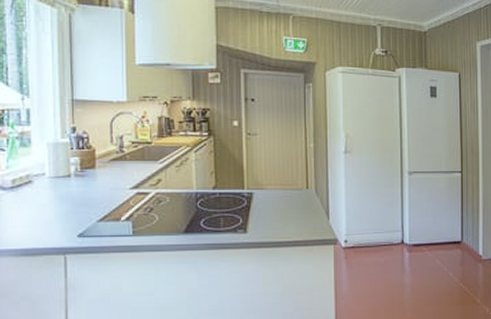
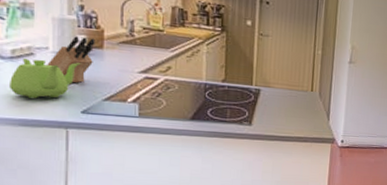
teapot: none [11,185,75,226] -> present [10,58,81,99]
knife block: none [44,159,88,206] -> present [47,36,95,83]

